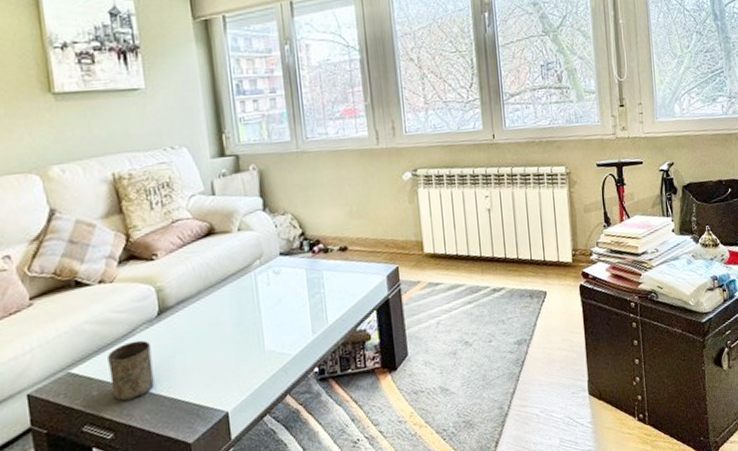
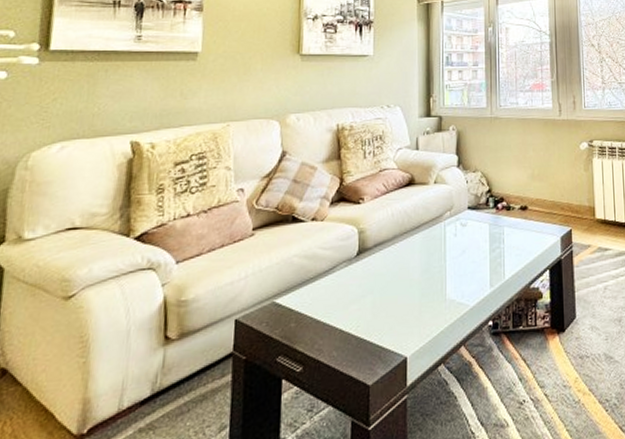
cup: present [107,340,155,401] -> none [308,277,347,336]

